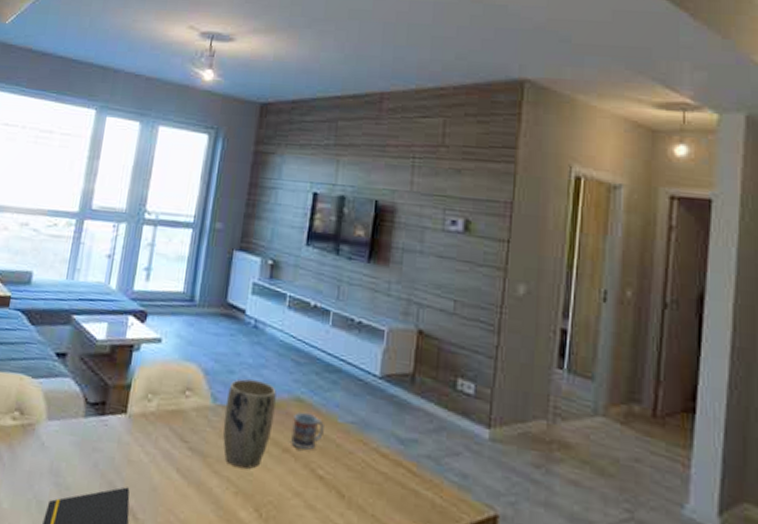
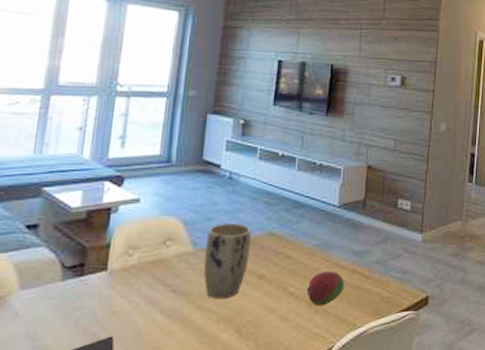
cup: present [291,411,324,450] -> none [266,243,294,273]
fruit: none [338,456,386,501] -> present [306,270,345,306]

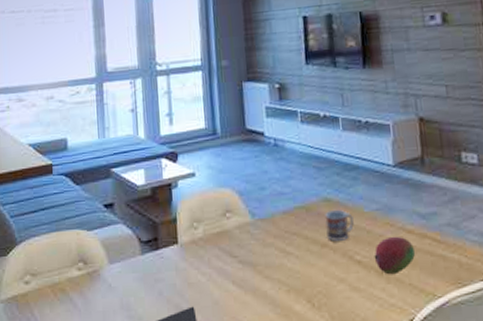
plant pot: present [203,224,251,298] -> none [263,191,309,269]
cup: none [266,243,294,273] -> present [325,209,354,241]

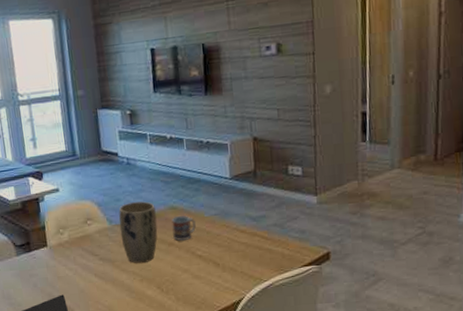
plant pot: none [263,191,309,269] -> present [118,201,158,263]
fruit: present [374,236,416,275] -> none [212,235,247,266]

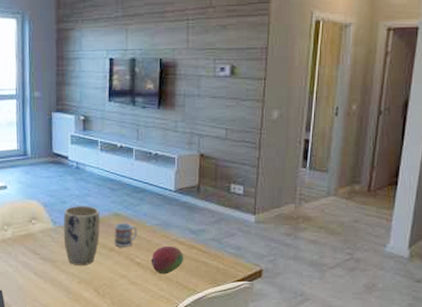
fruit: none [212,235,247,266] -> present [151,246,184,274]

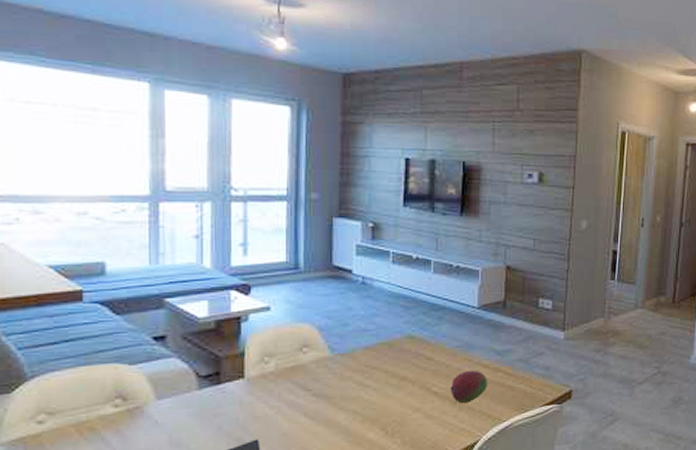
plant pot: present [63,206,100,265] -> none [343,328,390,400]
cup: present [114,222,137,247] -> none [407,346,434,375]

